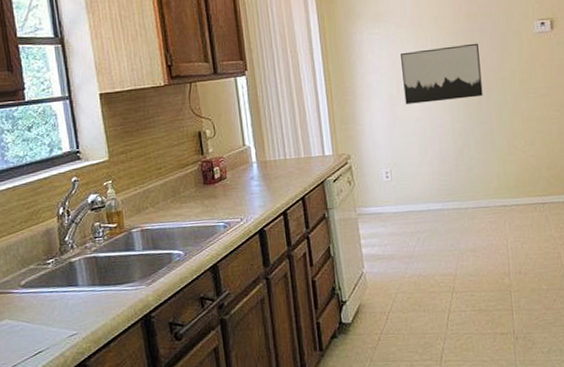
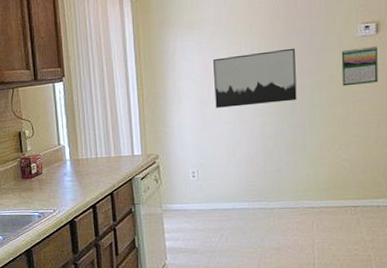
calendar: none [521,42,556,82] -> present [341,46,379,87]

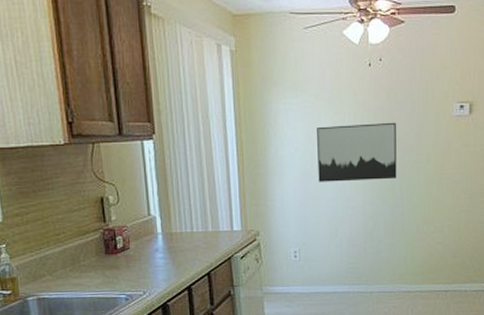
calendar: present [341,46,379,87] -> none [438,127,470,167]

